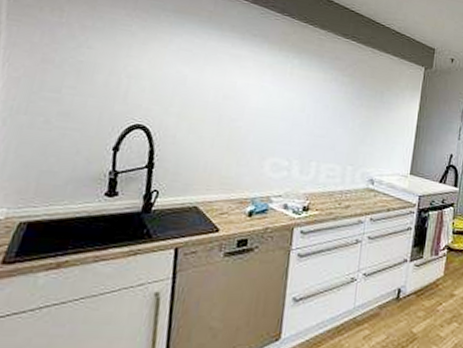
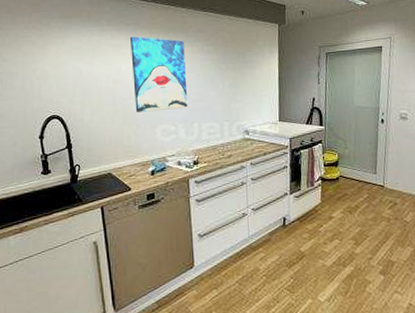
wall art: none [244,49,317,143] -> present [130,36,188,112]

